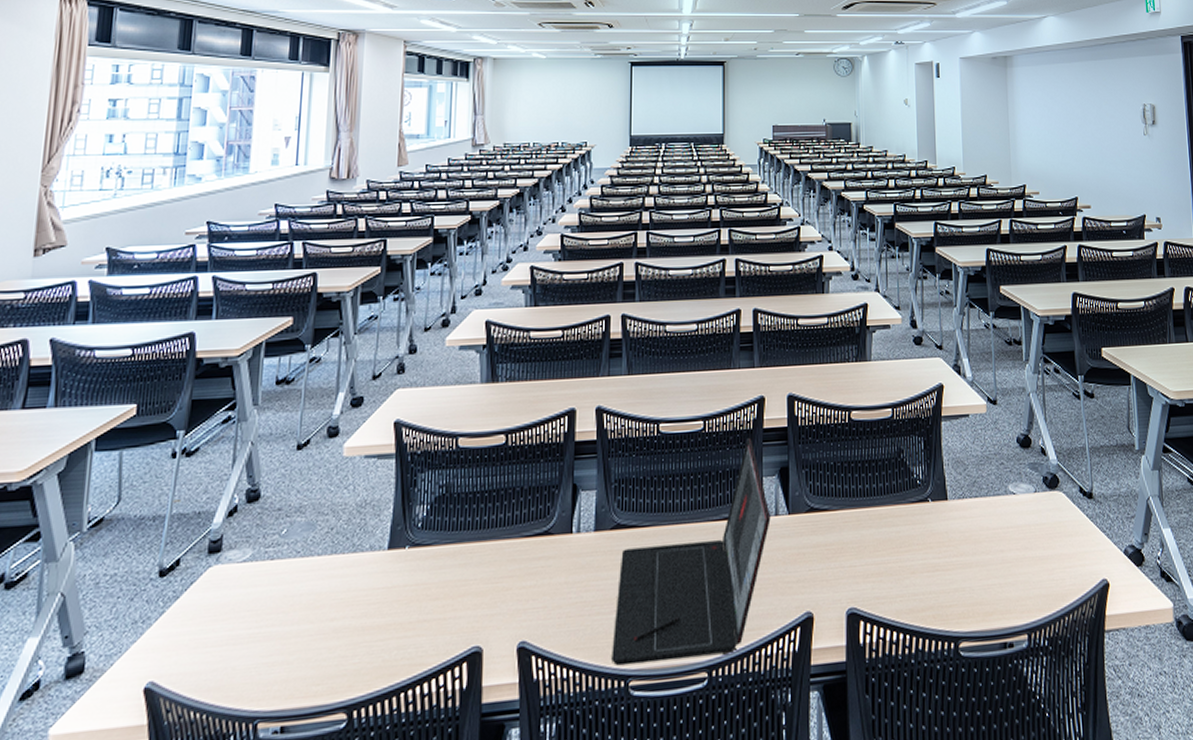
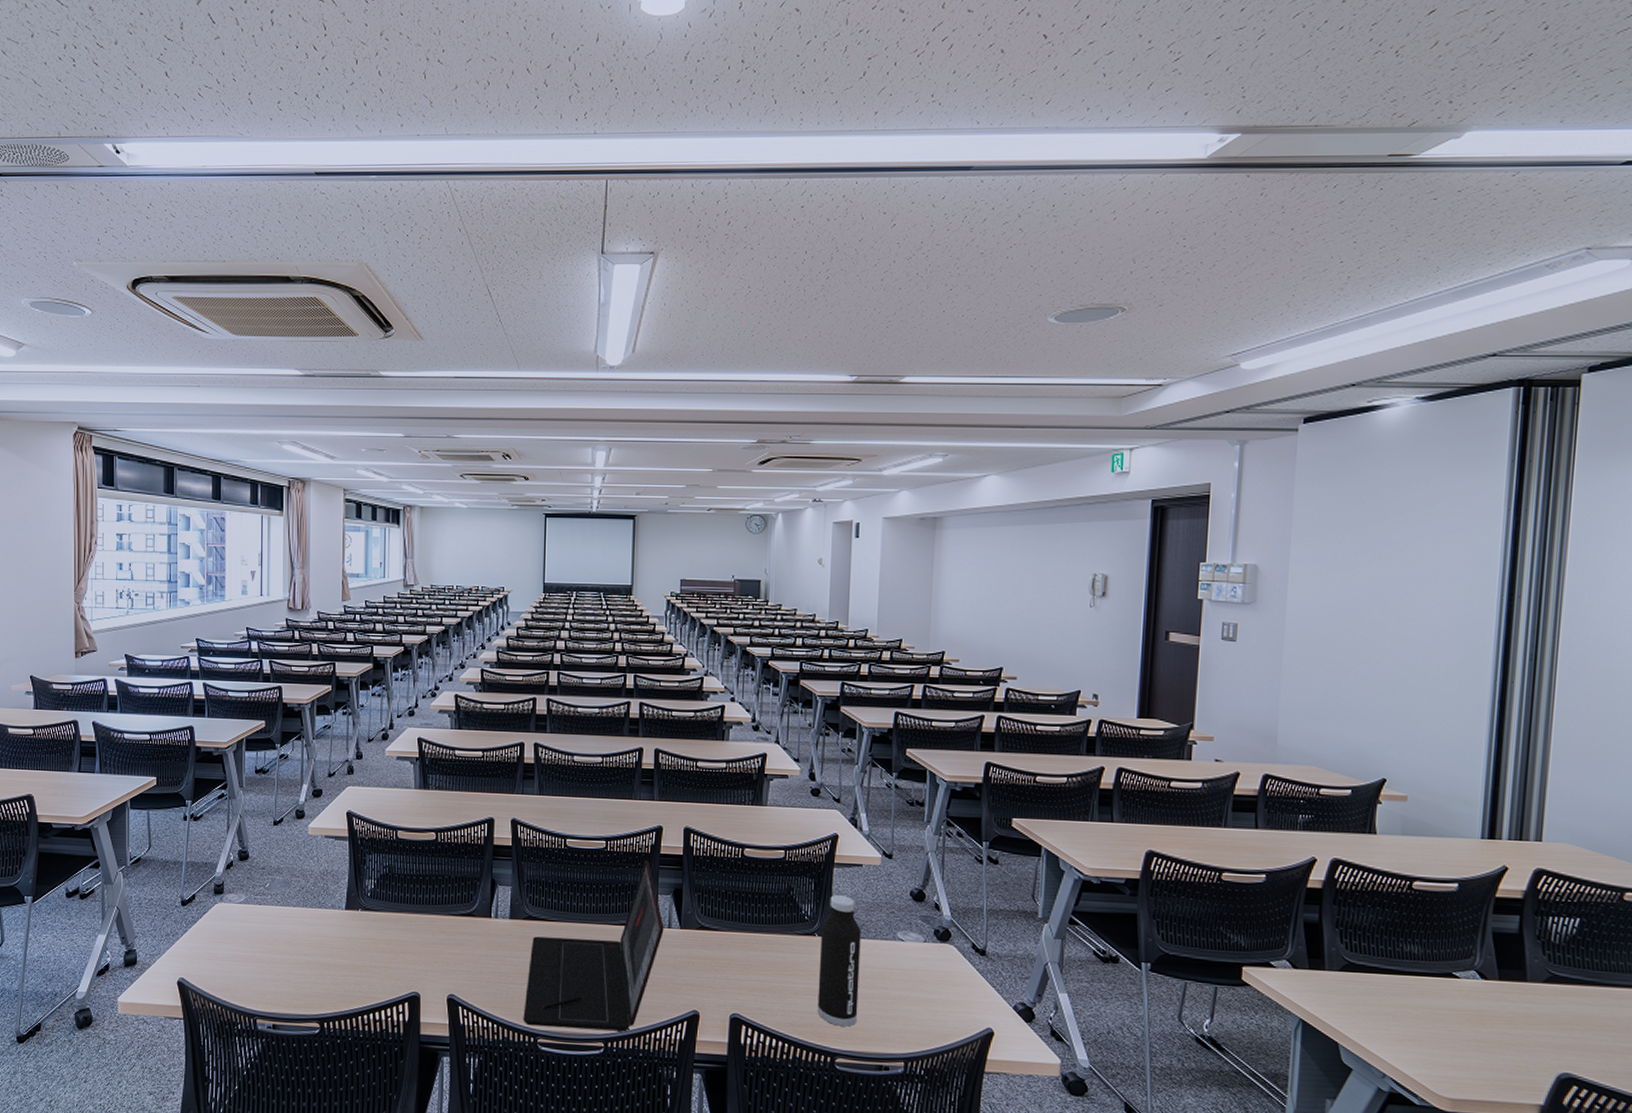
water bottle: none [934,450,978,604] -> present [817,894,861,1027]

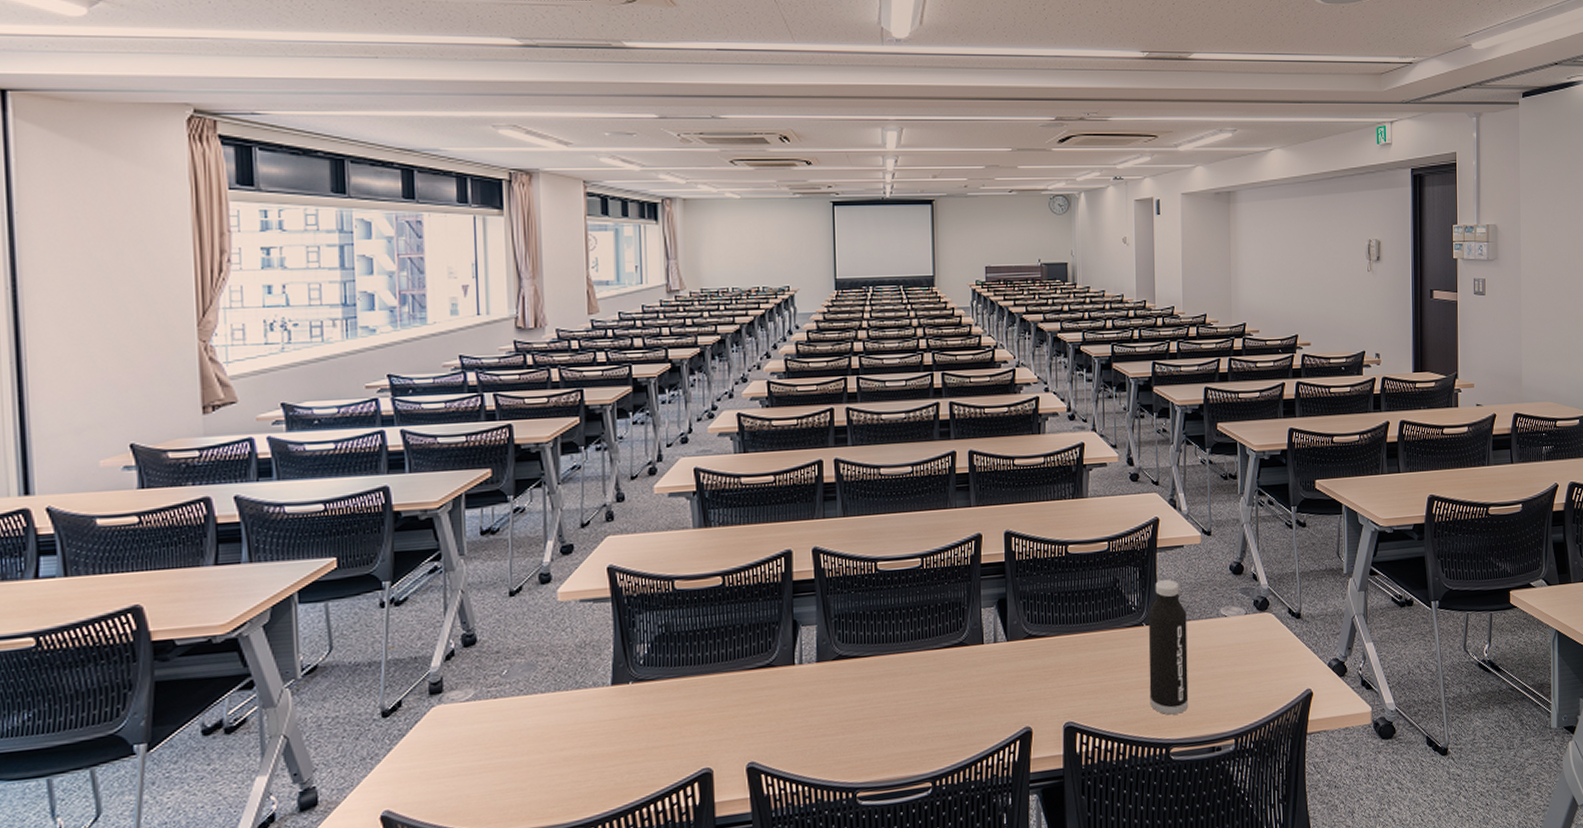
laptop: present [523,859,664,1031] -> none [839,572,990,780]

